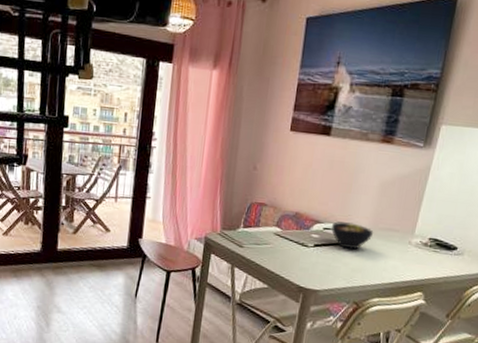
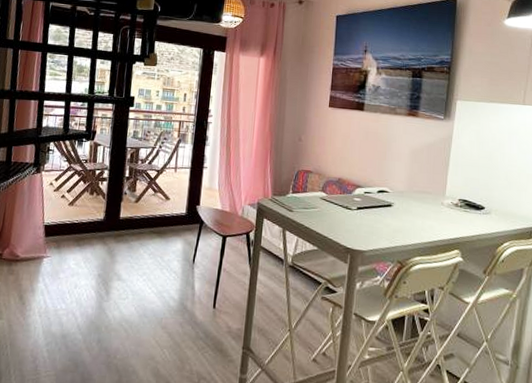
bowl: present [331,221,374,250] -> none [372,186,409,212]

